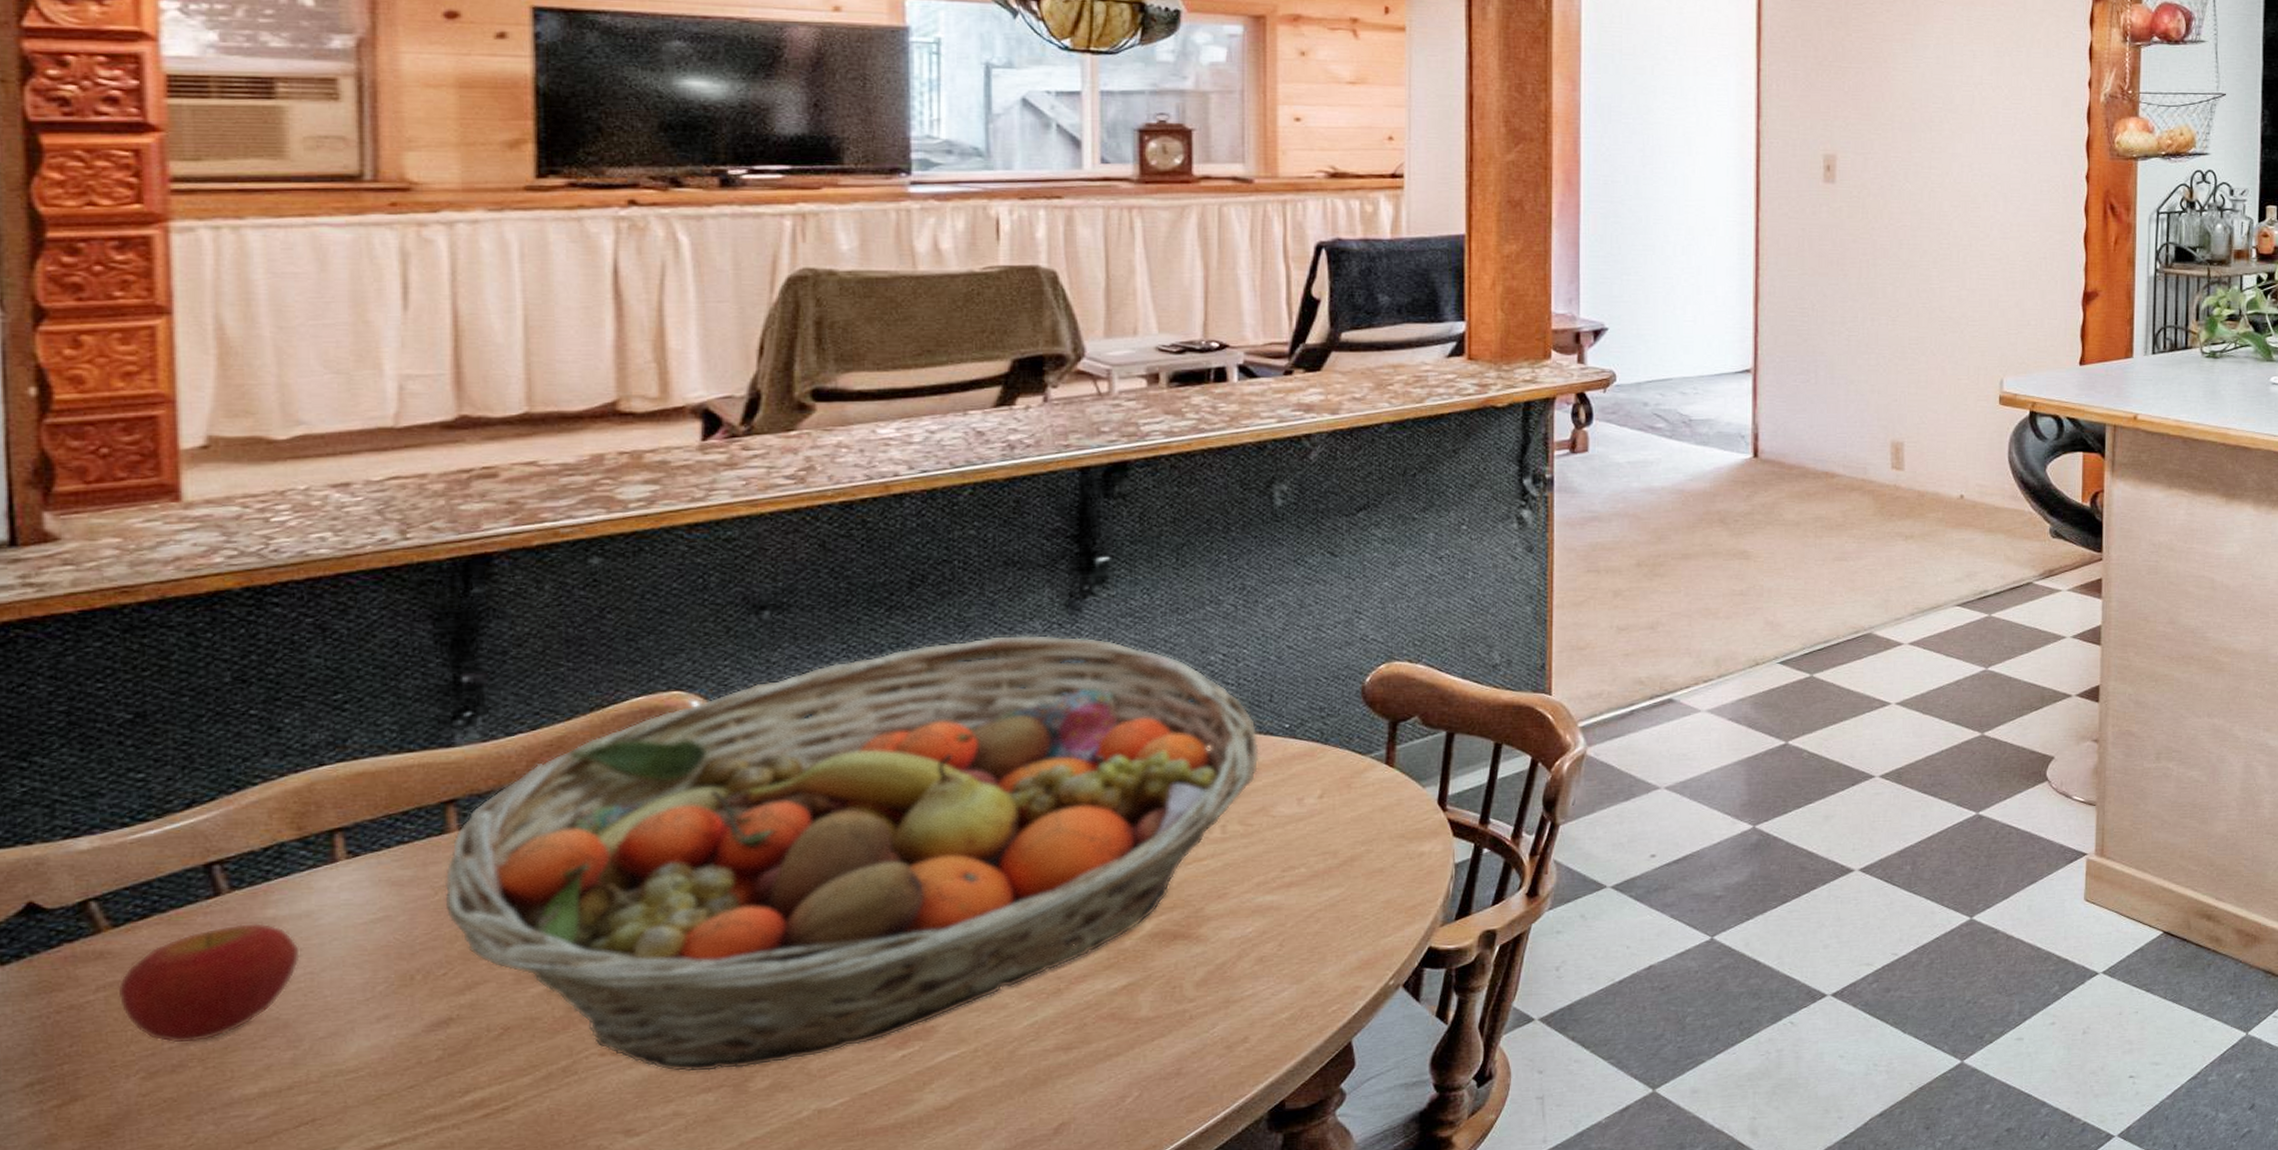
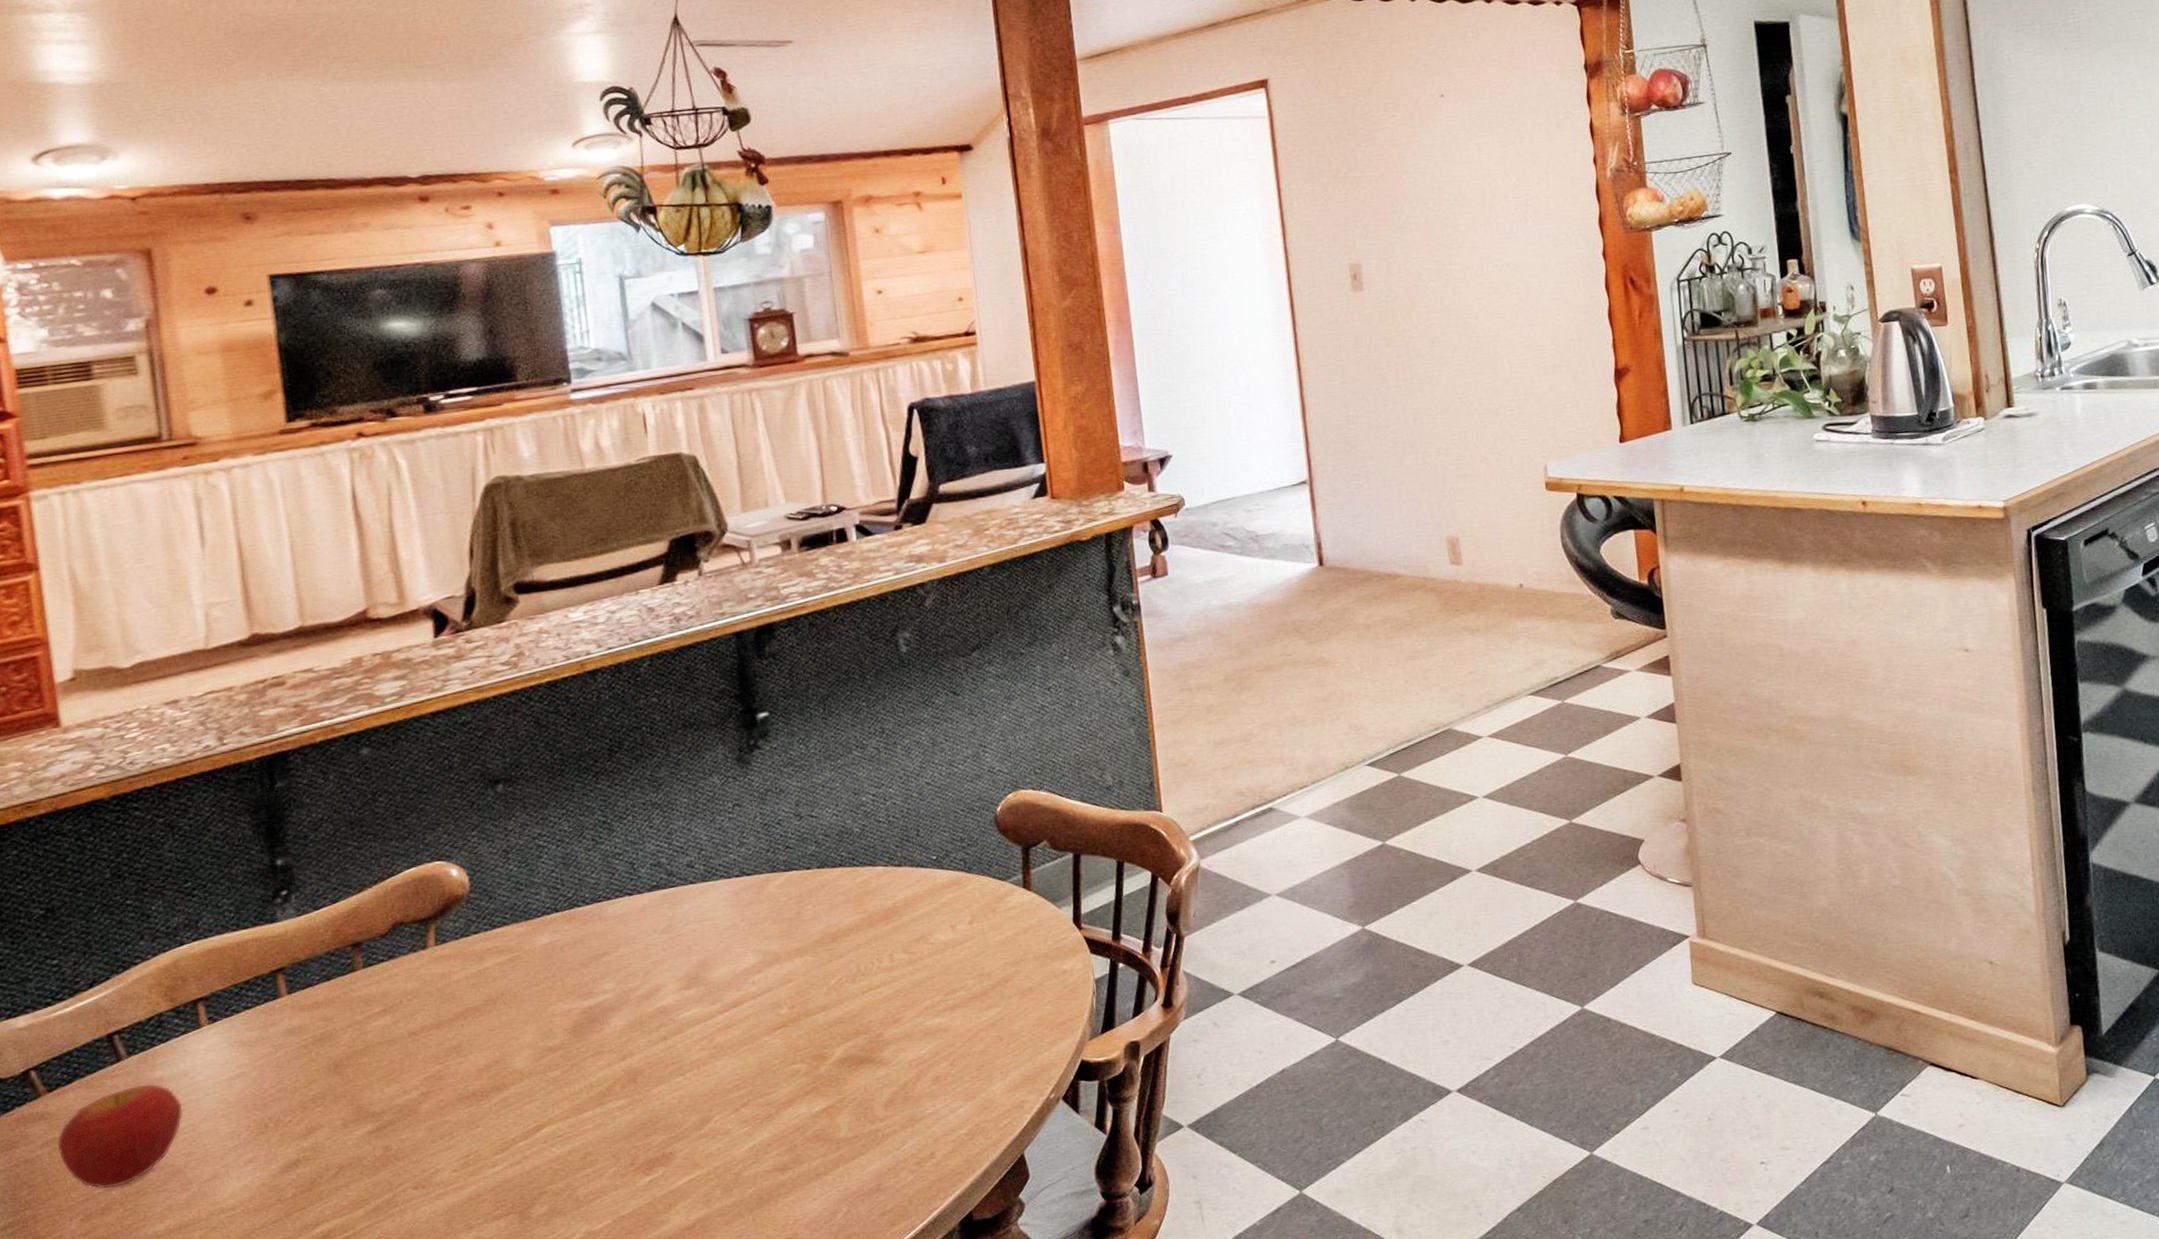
fruit basket: present [443,634,1259,1073] -> none [281,787,915,1202]

